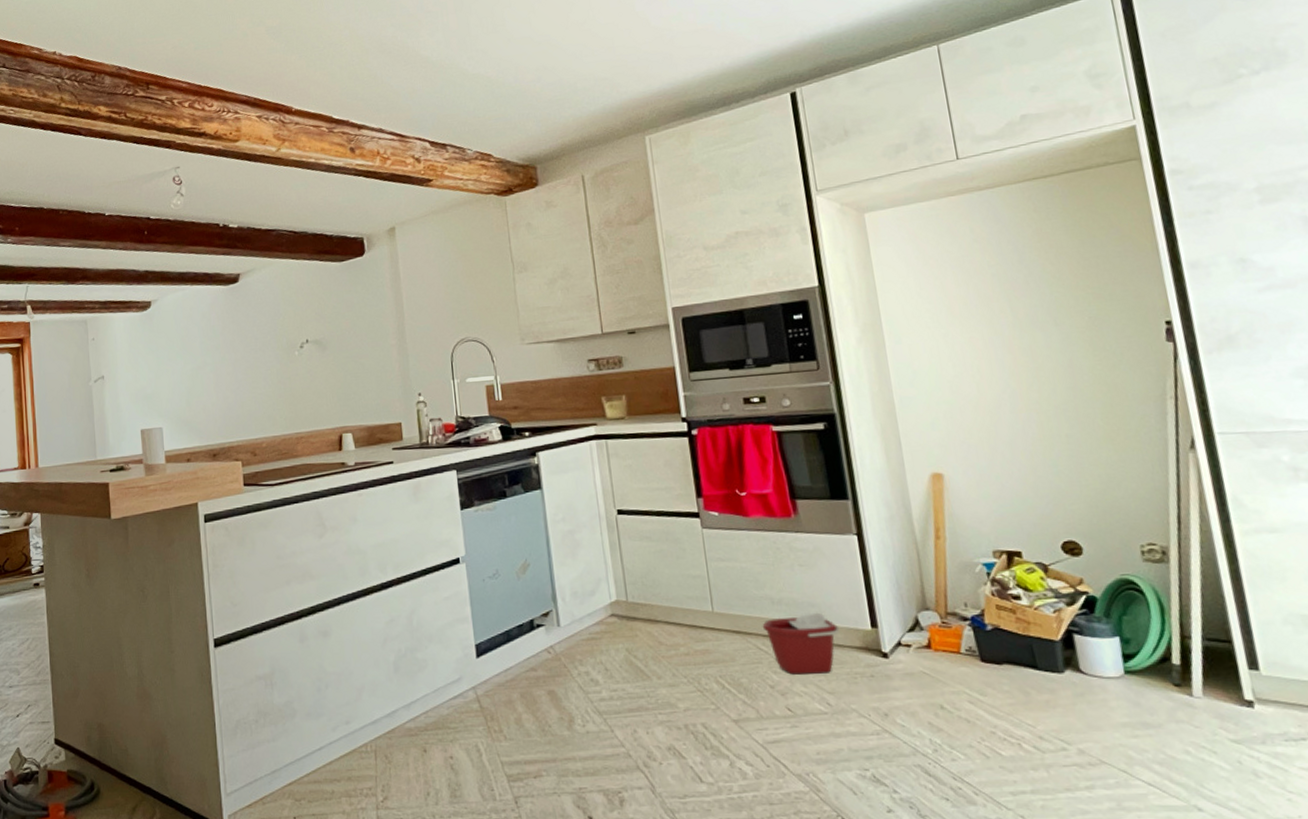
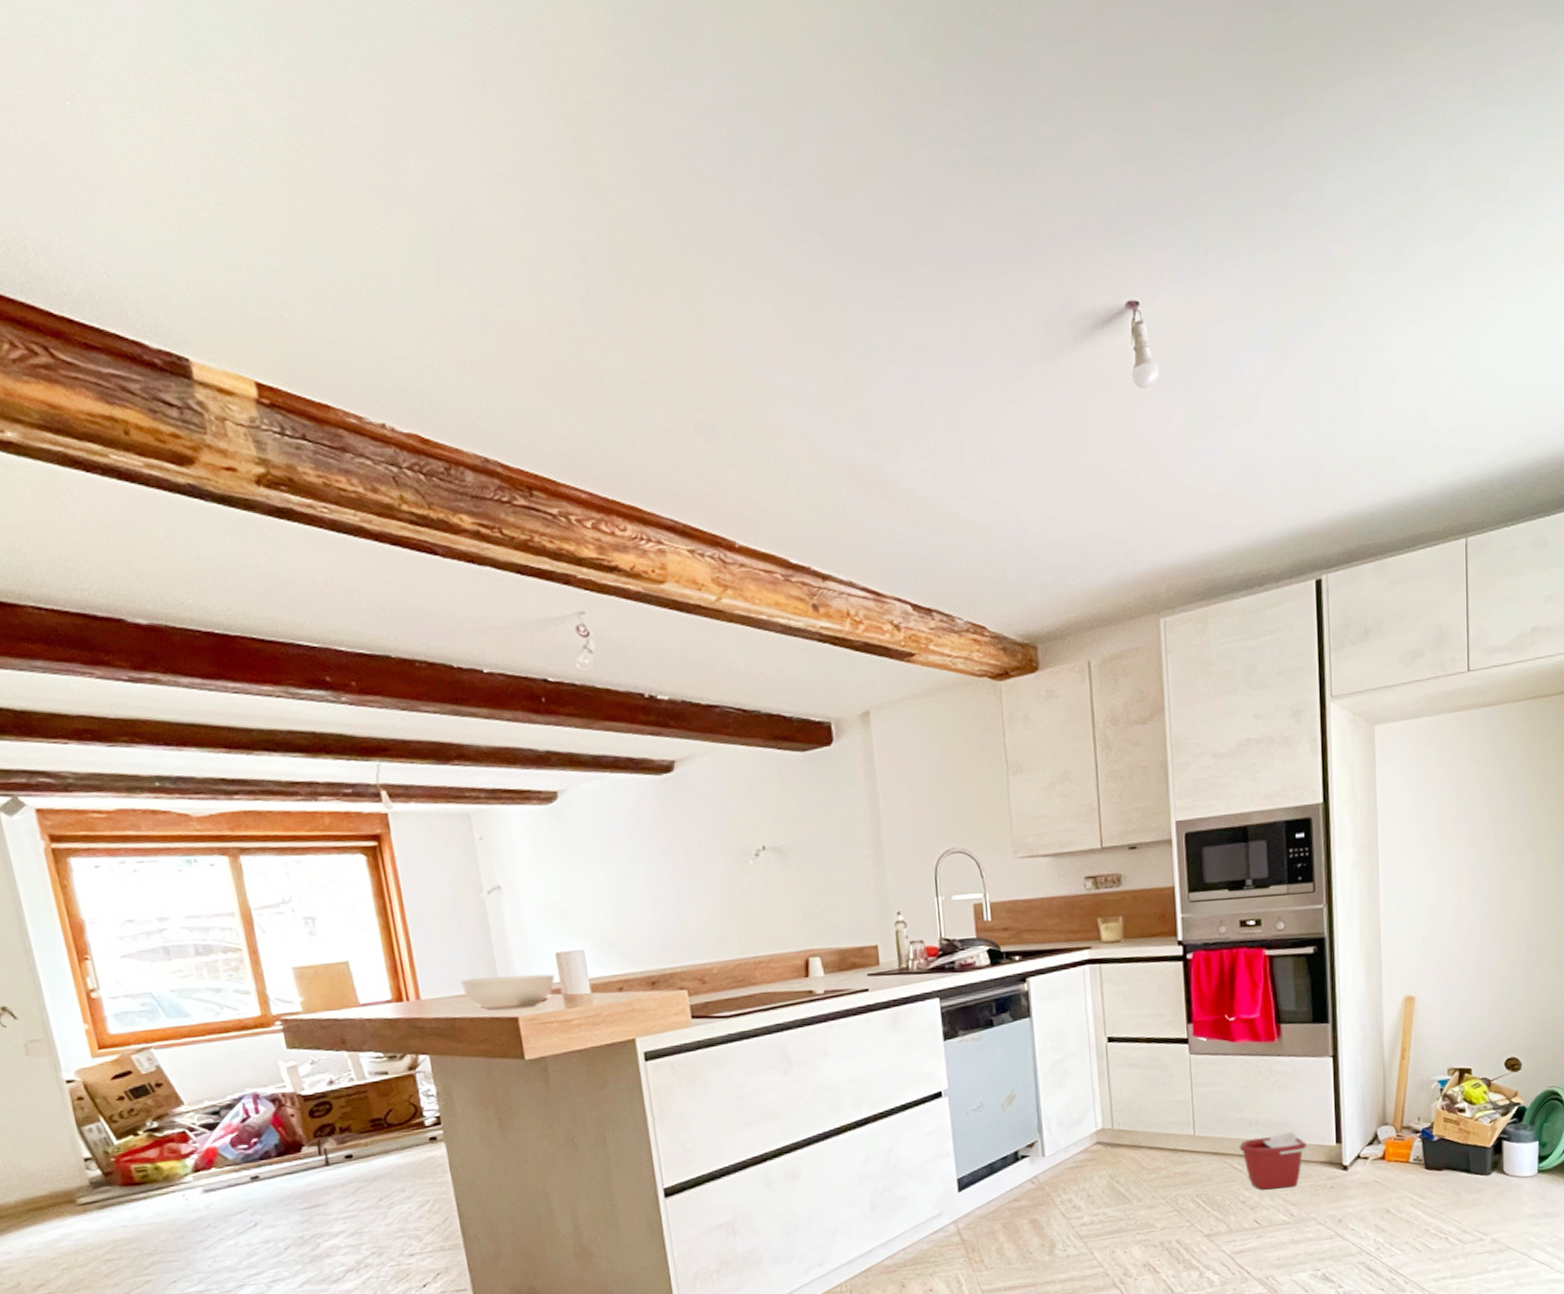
bowl: none [68,447,139,478] -> present [460,974,556,1012]

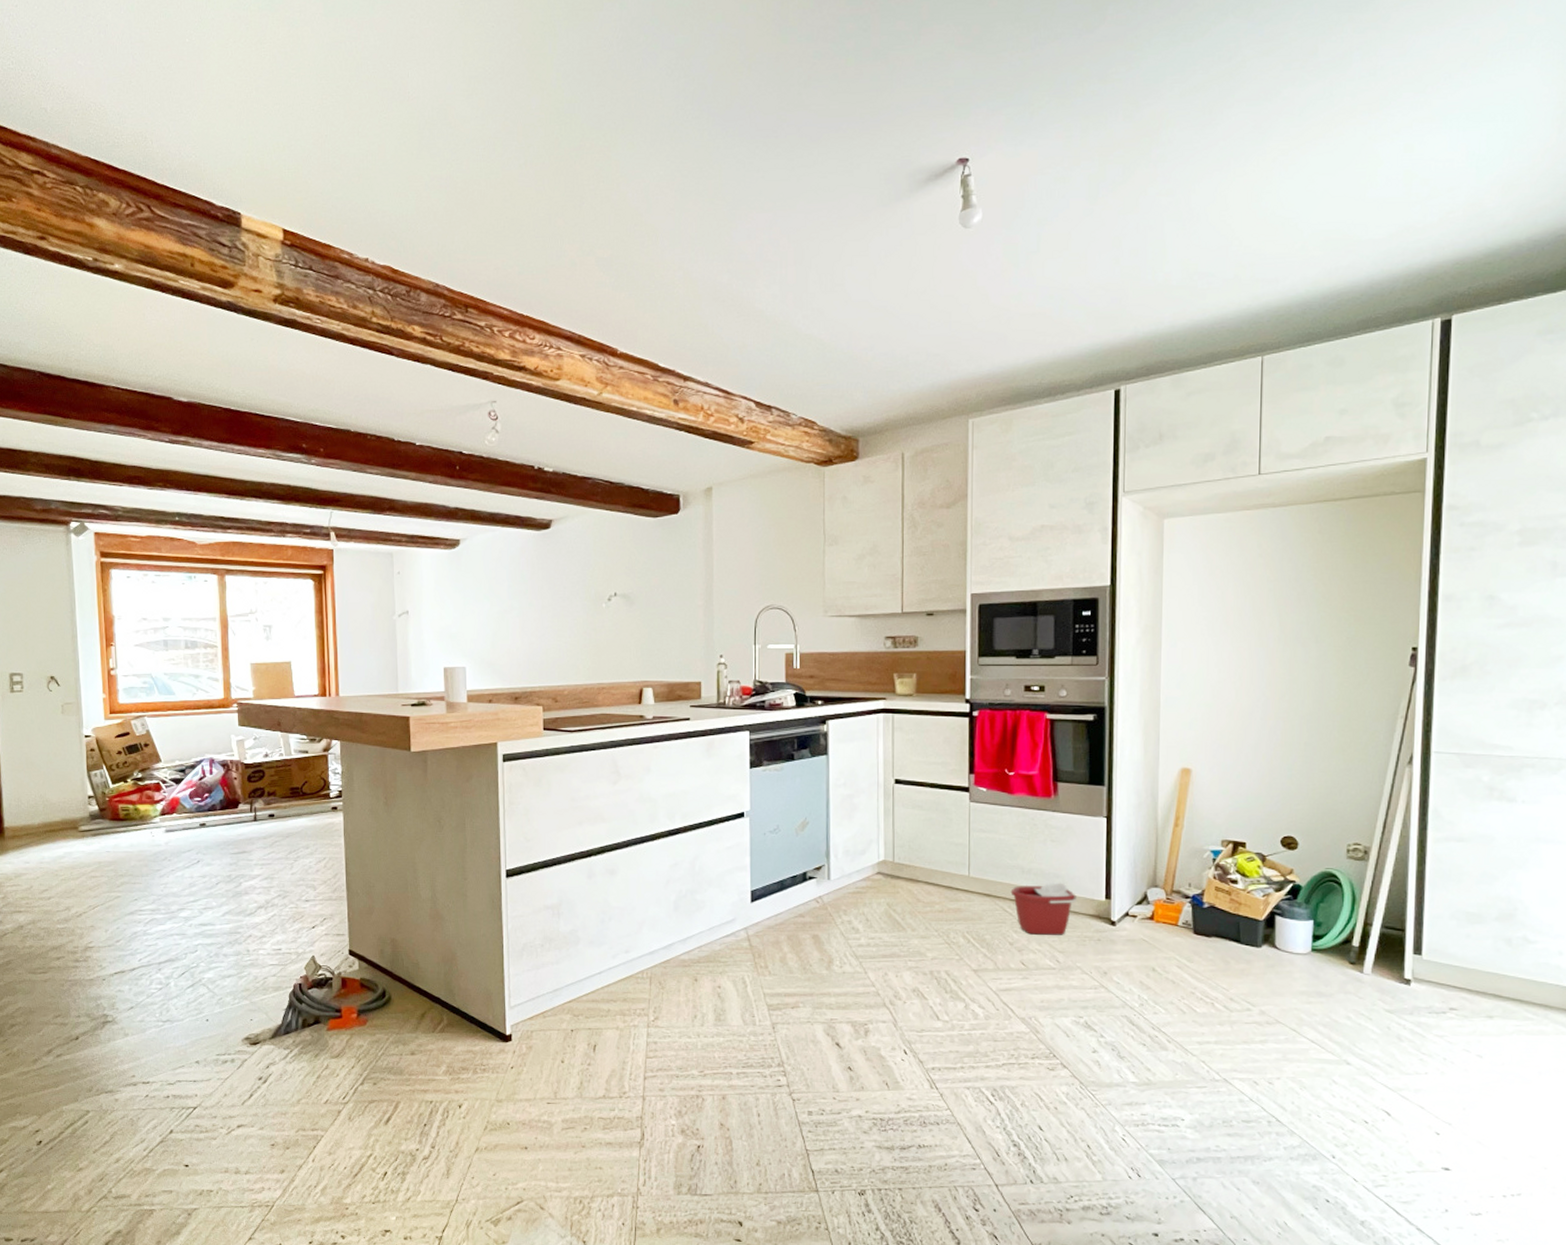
bowl: present [460,974,556,1012] -> none [370,683,442,711]

